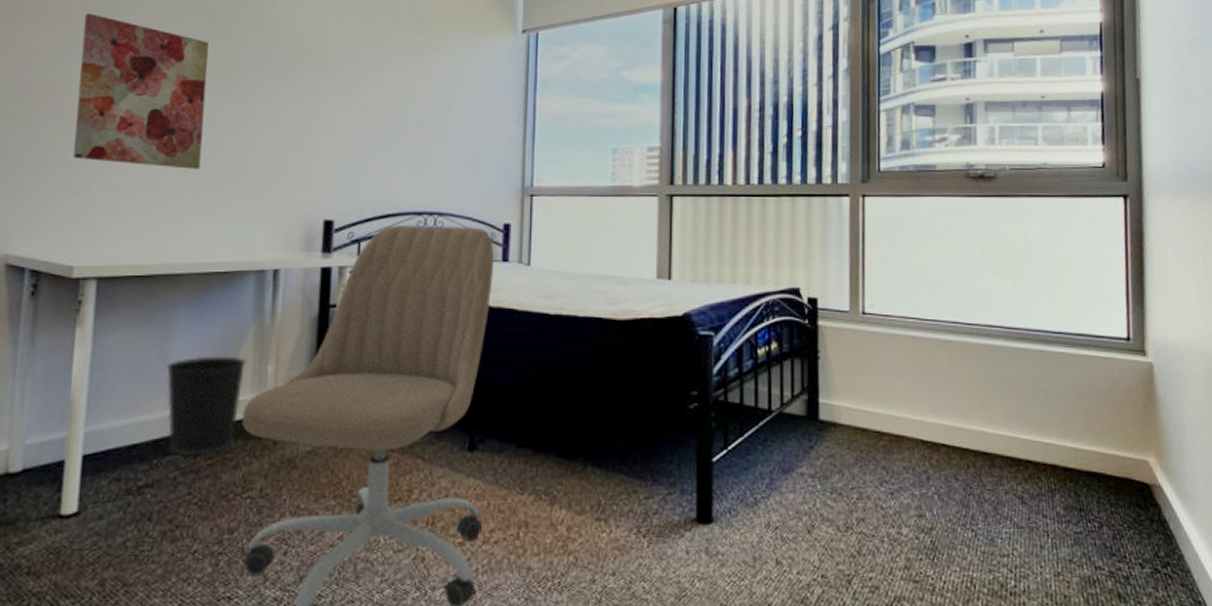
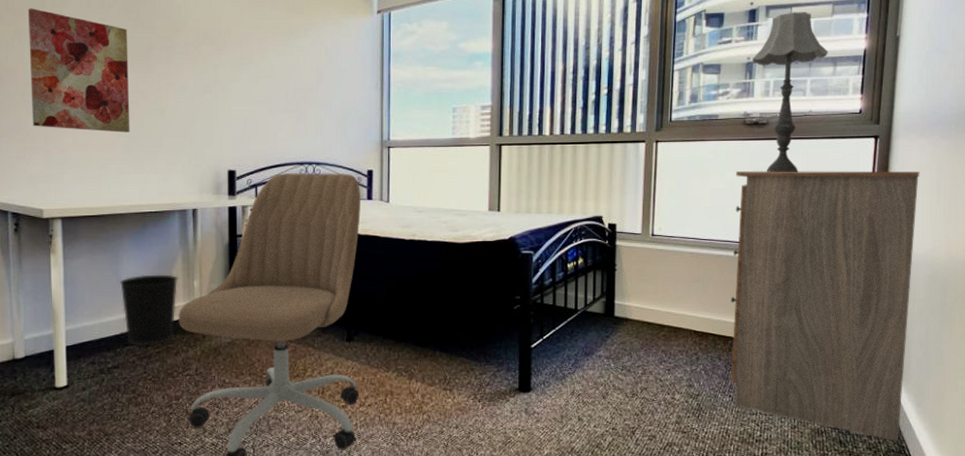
dresser: none [961,234,1193,595] -> present [728,170,920,442]
table lamp: none [972,47,1061,237] -> present [753,12,829,172]

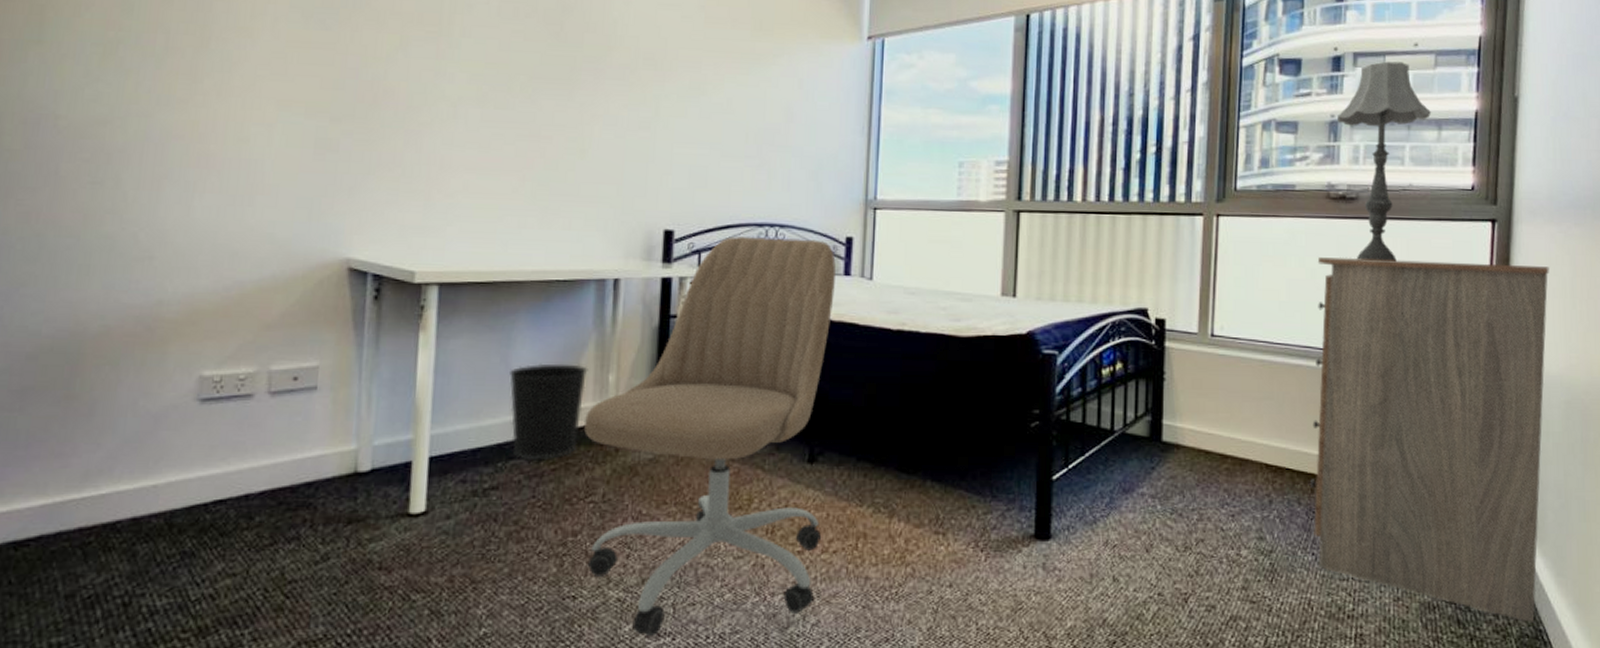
wall art: present [27,8,130,133] -> none [411,13,546,176]

